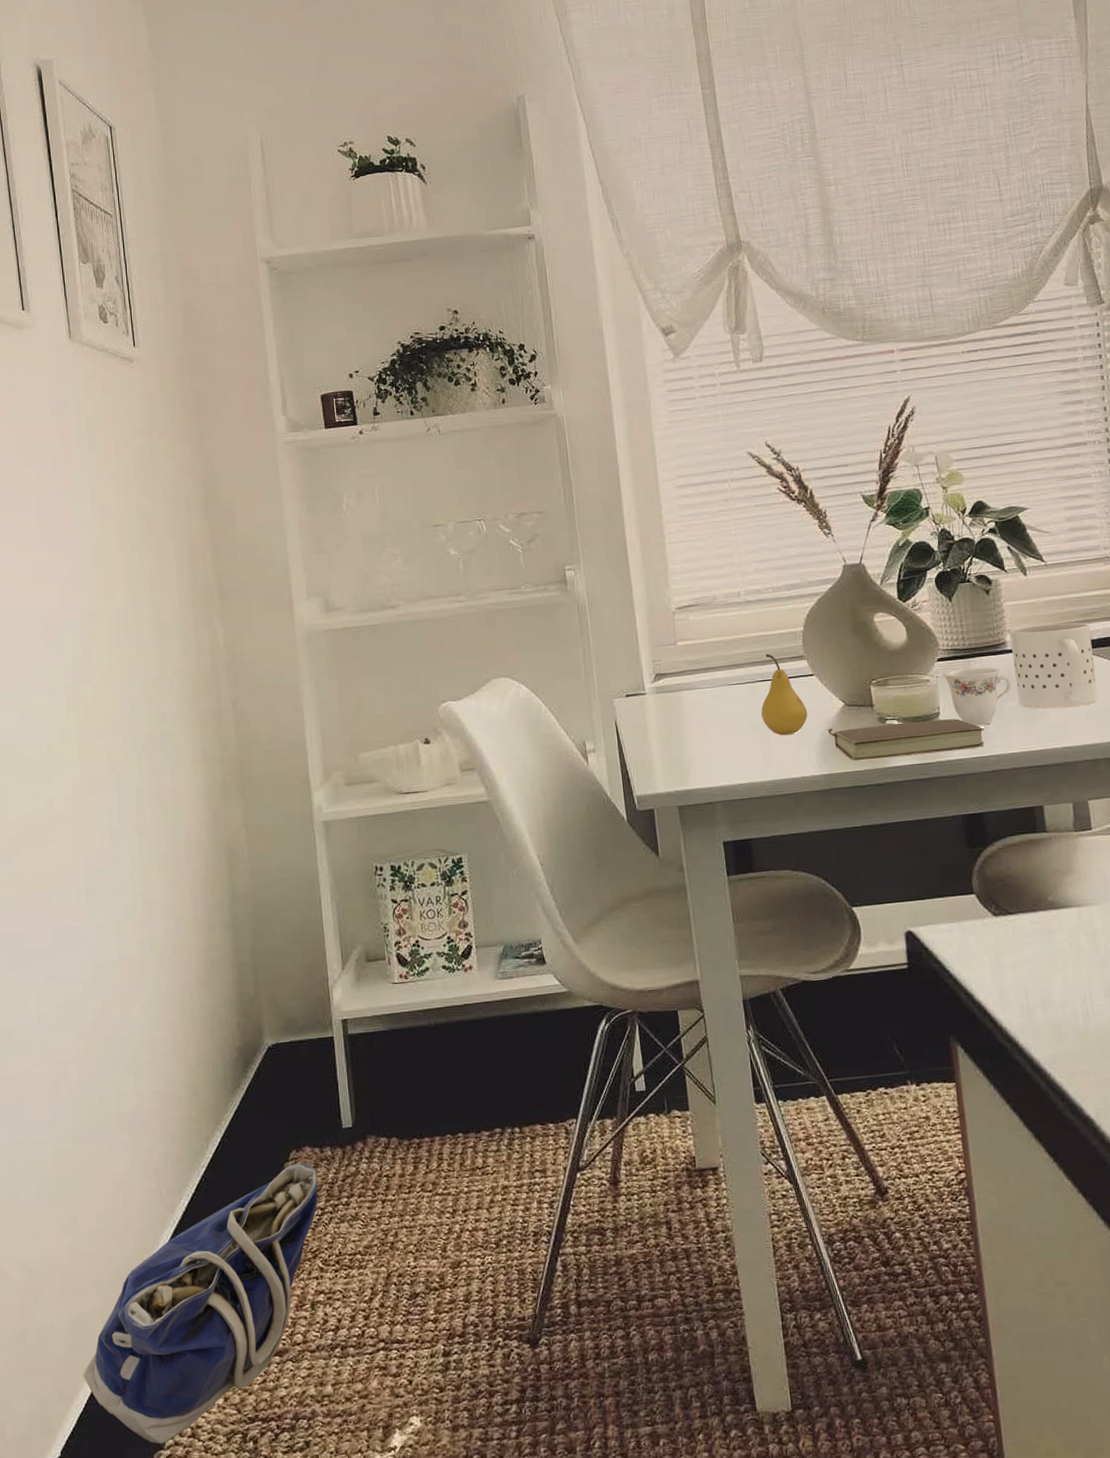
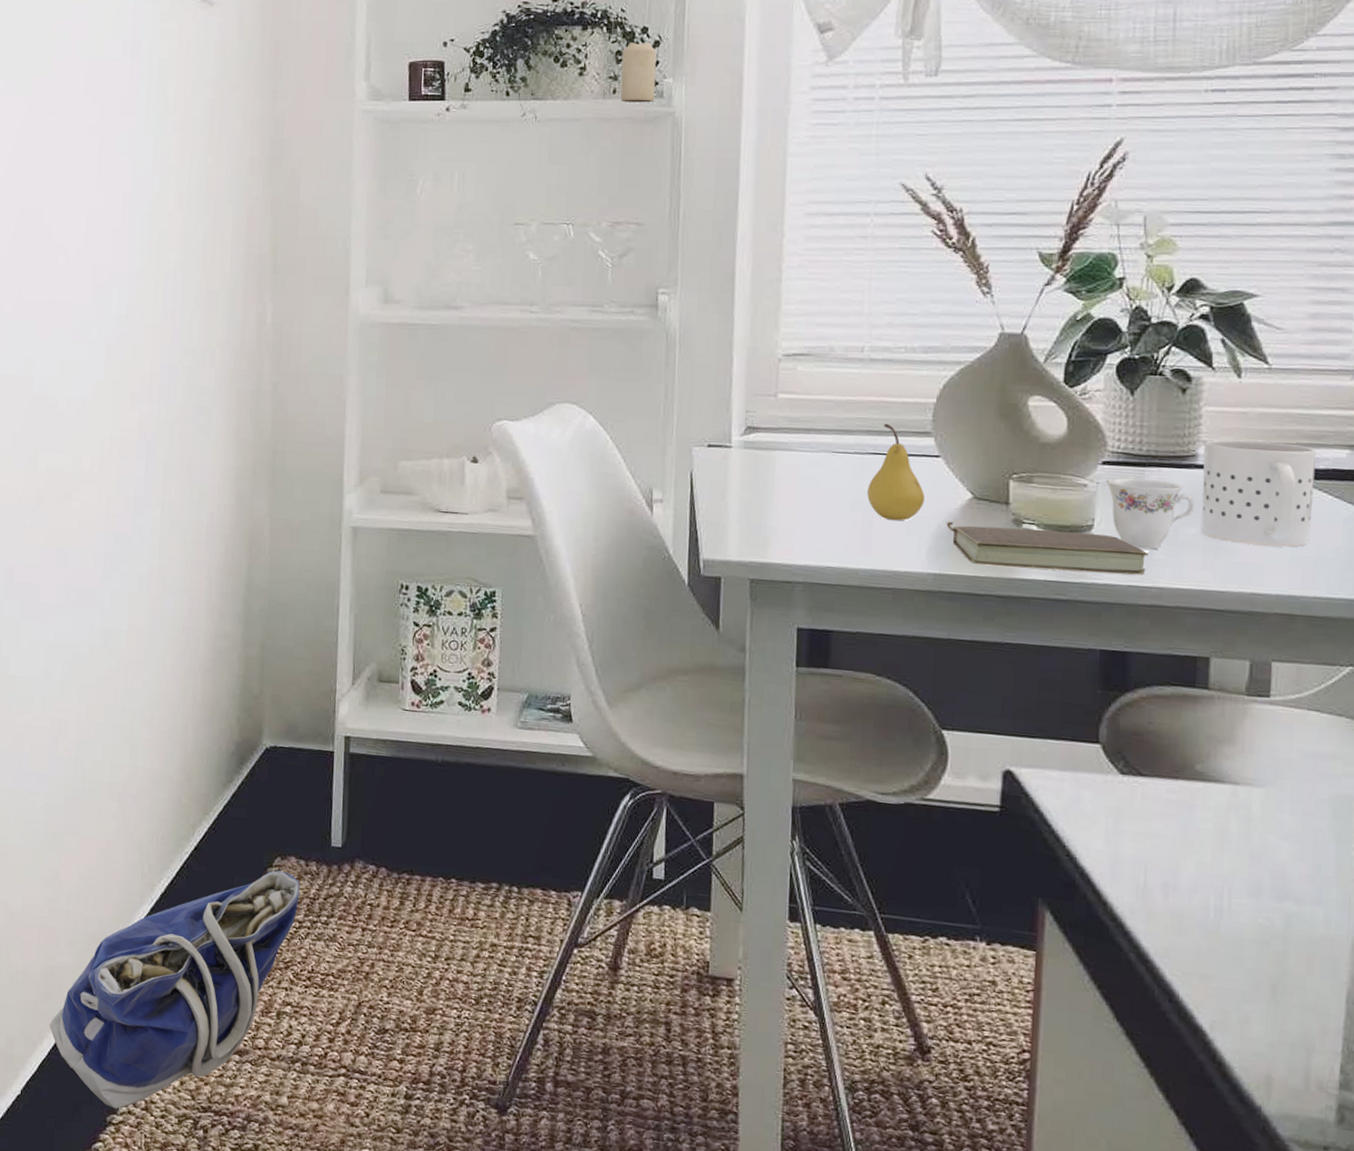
candle: none [505,356,539,410] -> present [620,41,657,103]

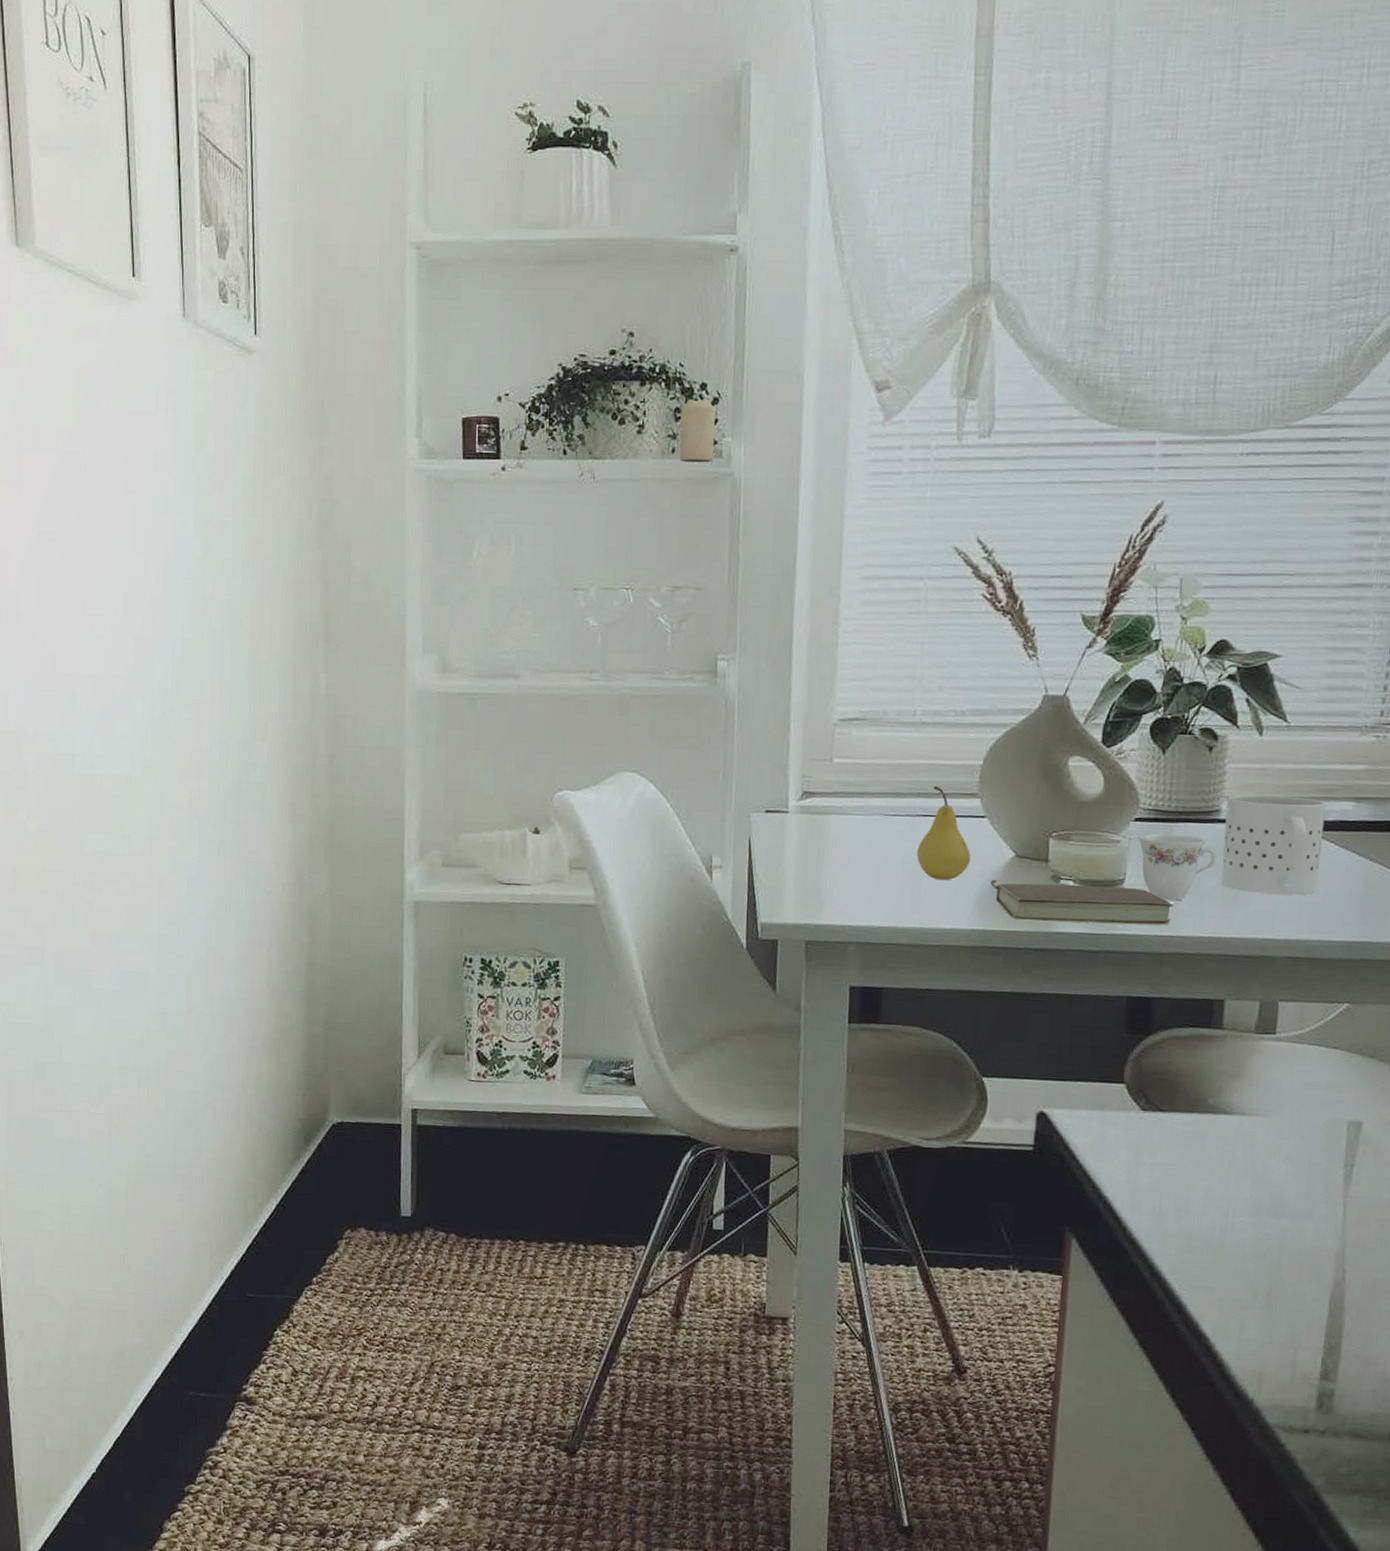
tote bag: present [49,870,300,1109] -> none [122,1242,371,1479]

